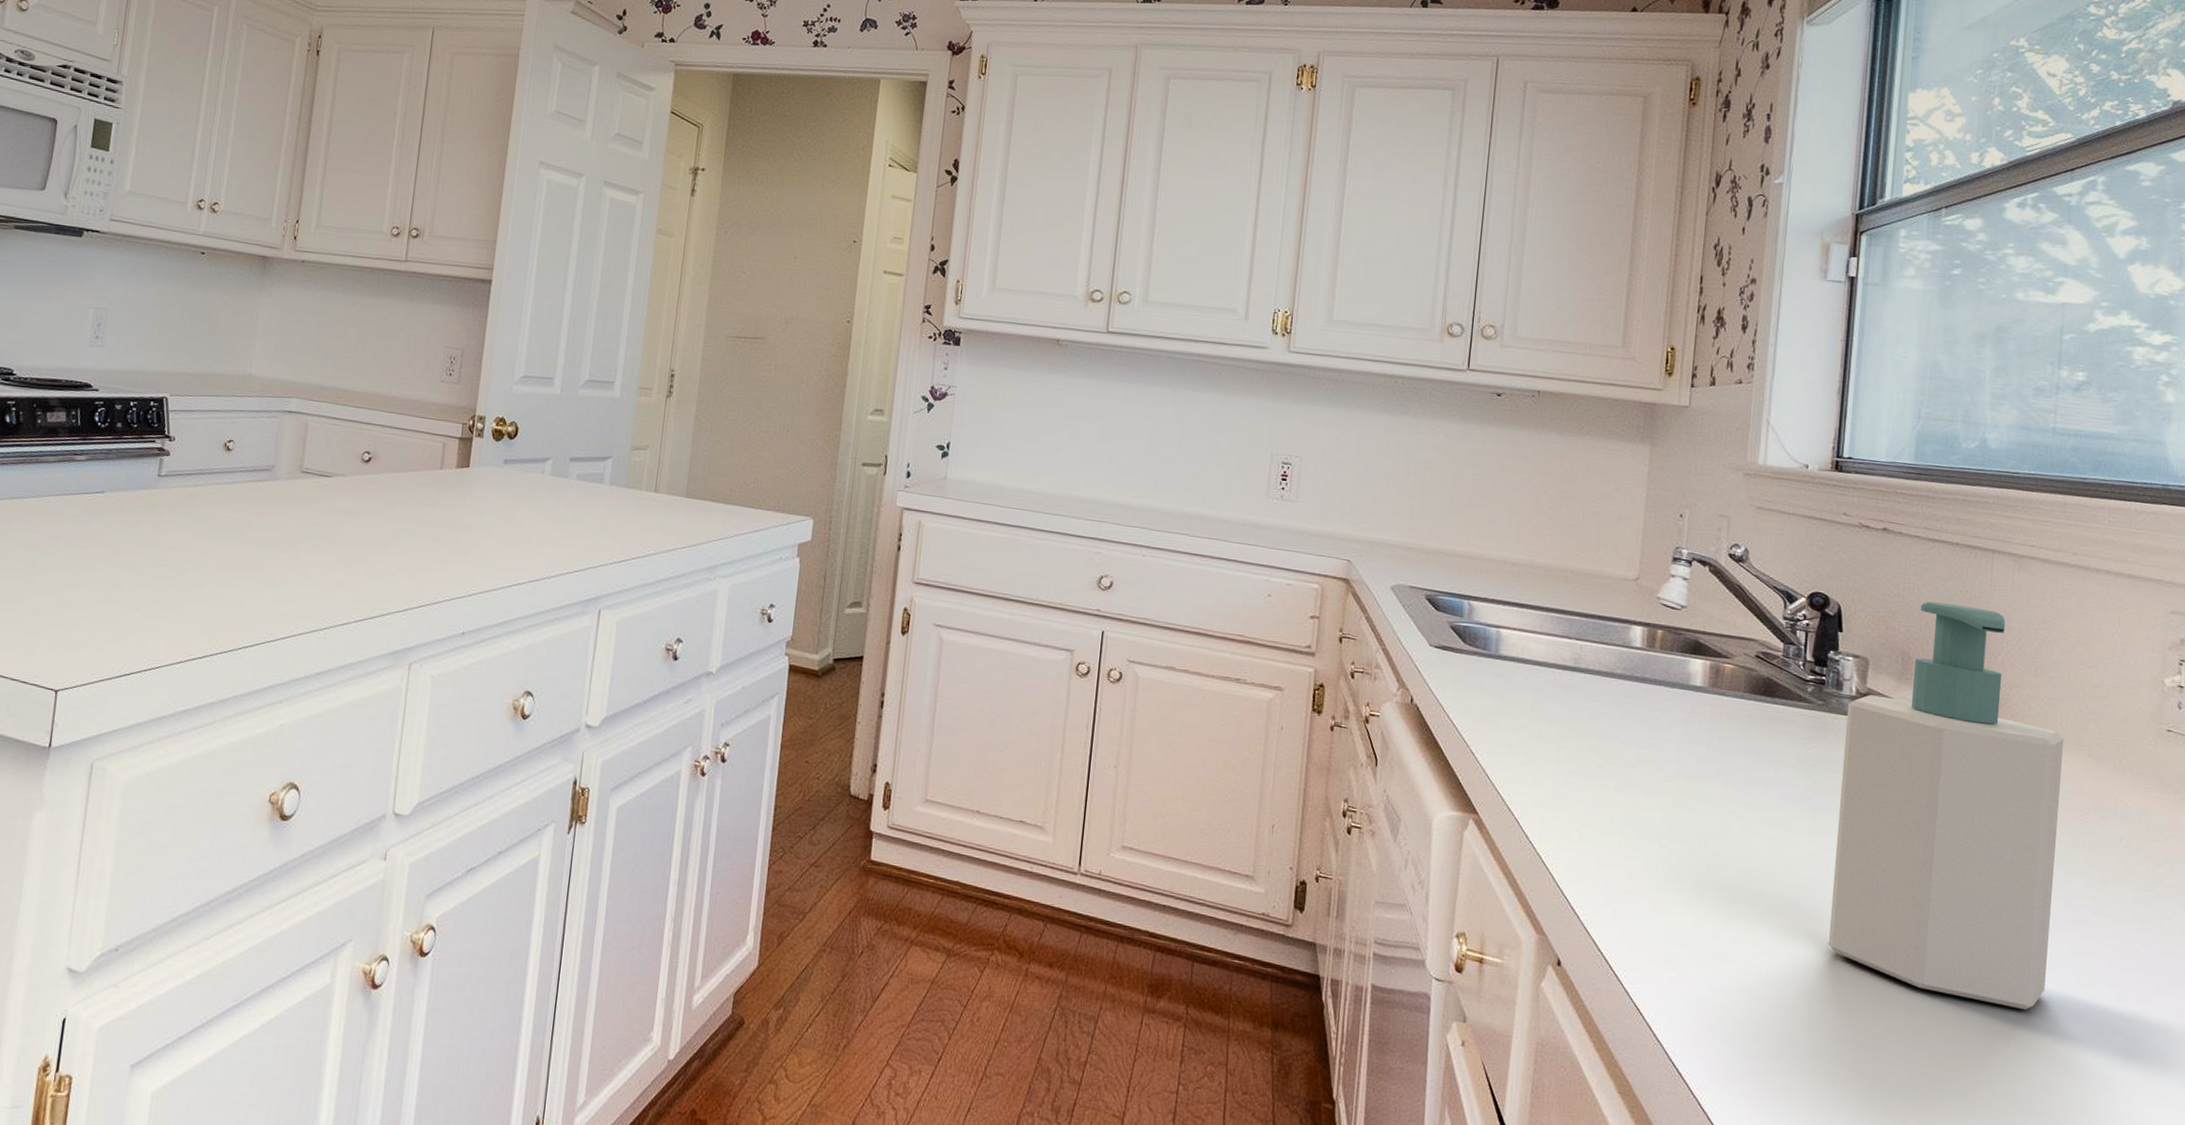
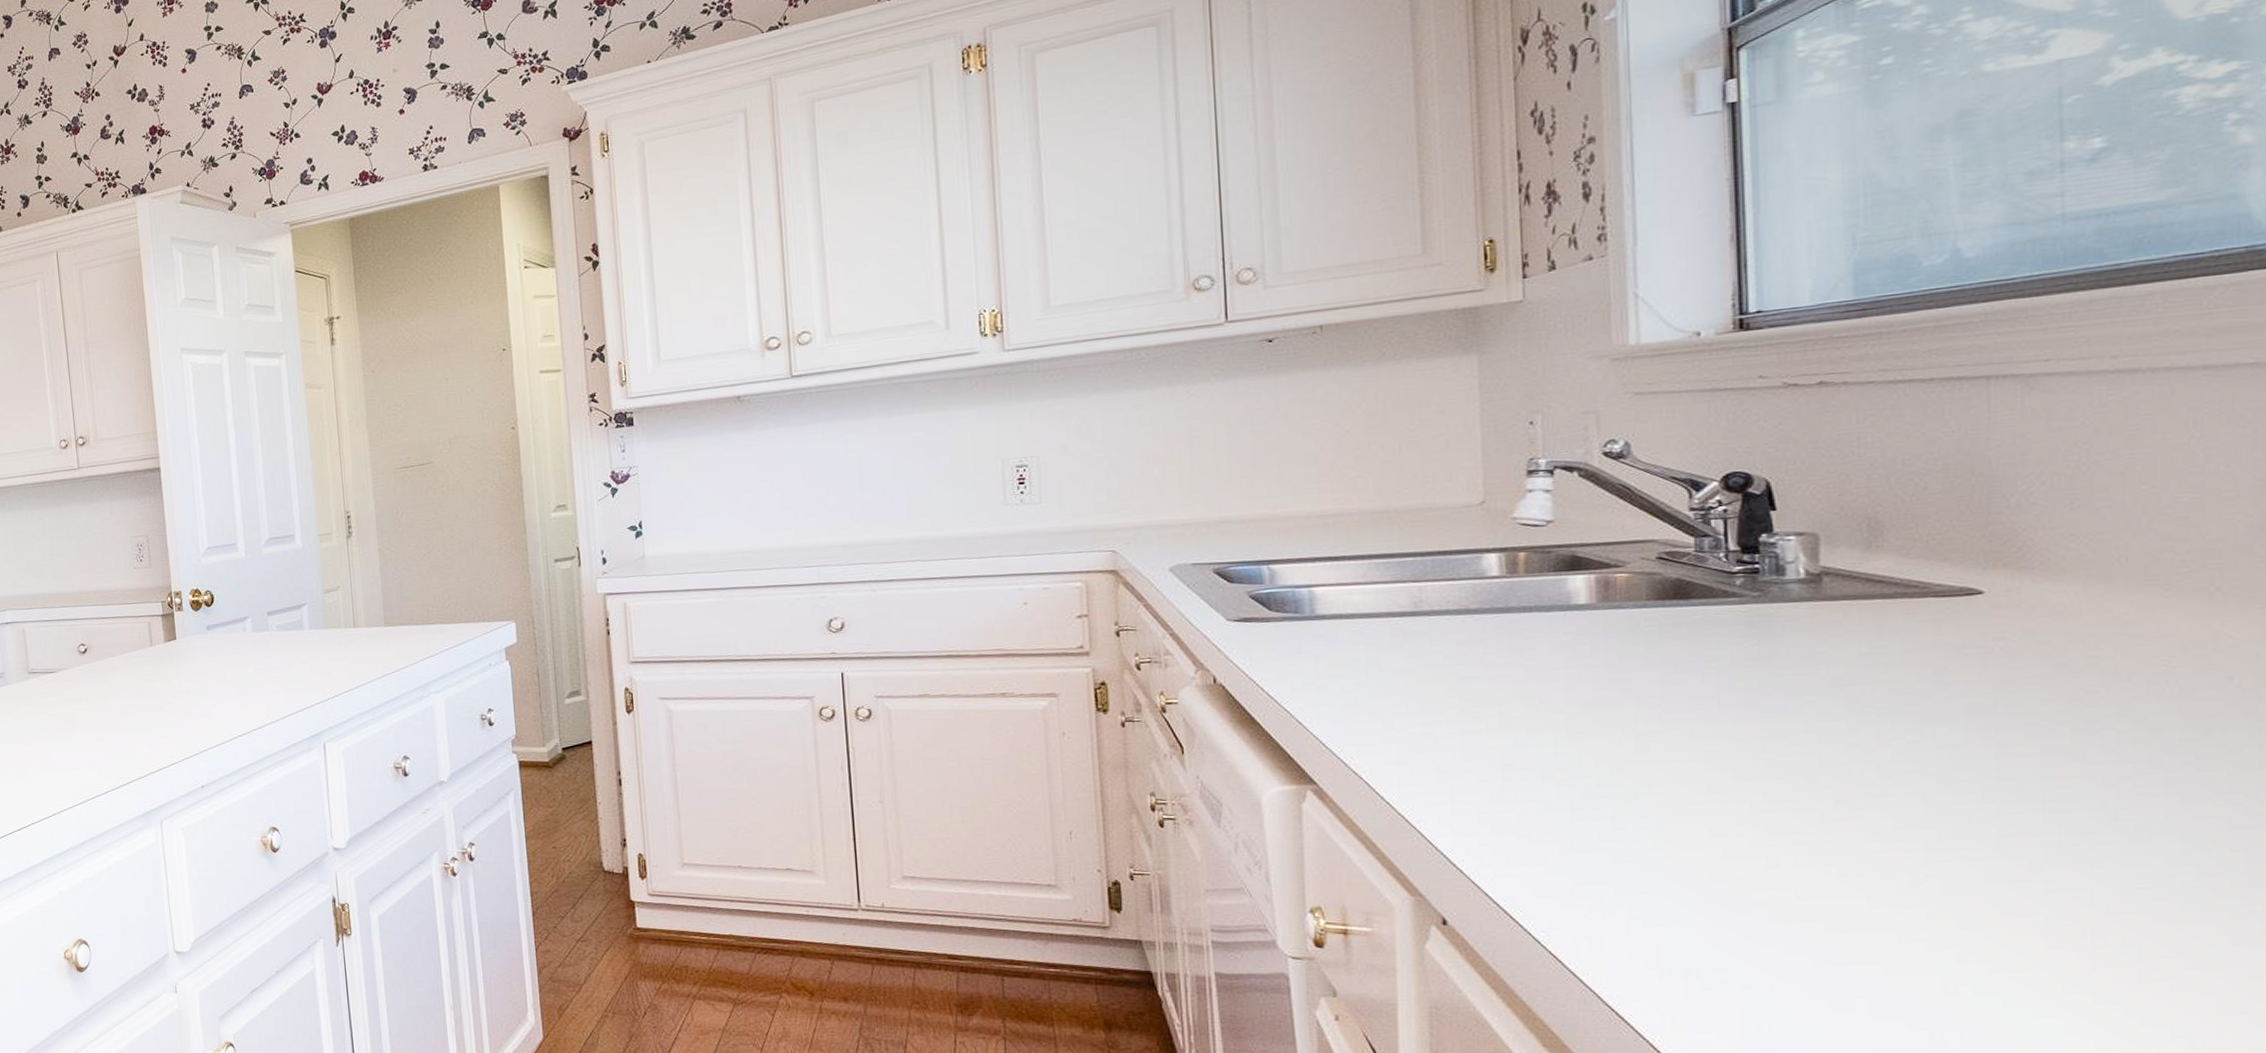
soap bottle: present [1828,601,2065,1010] -> none [1795,446,2132,893]

